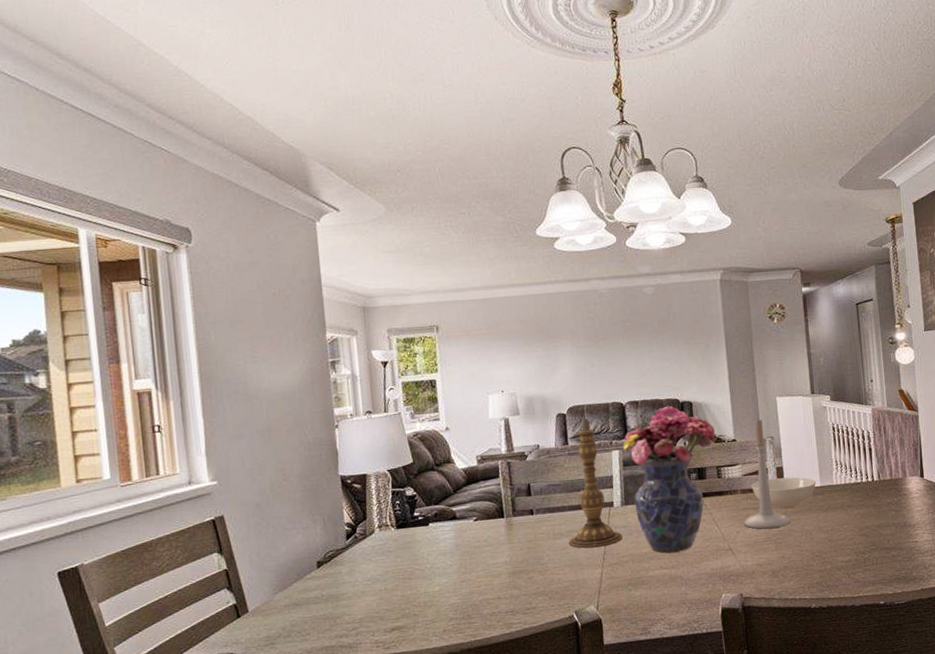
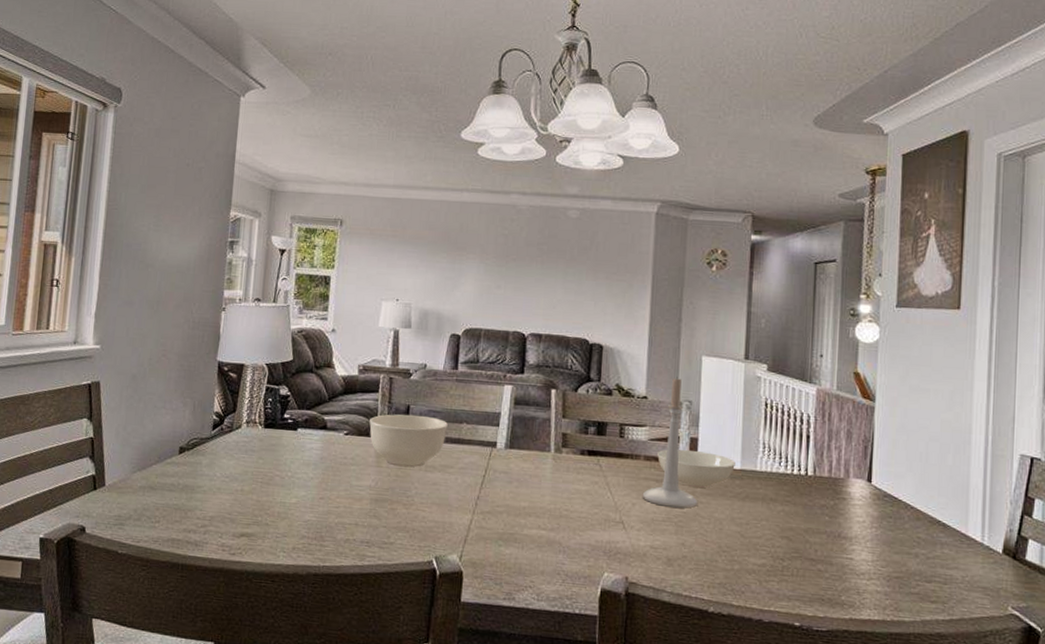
bowl: none [495,490,568,540] -> present [369,414,448,467]
candlestick: present [569,415,622,549] -> none [441,340,501,491]
flower arrangement: present [623,406,717,553] -> none [517,346,626,513]

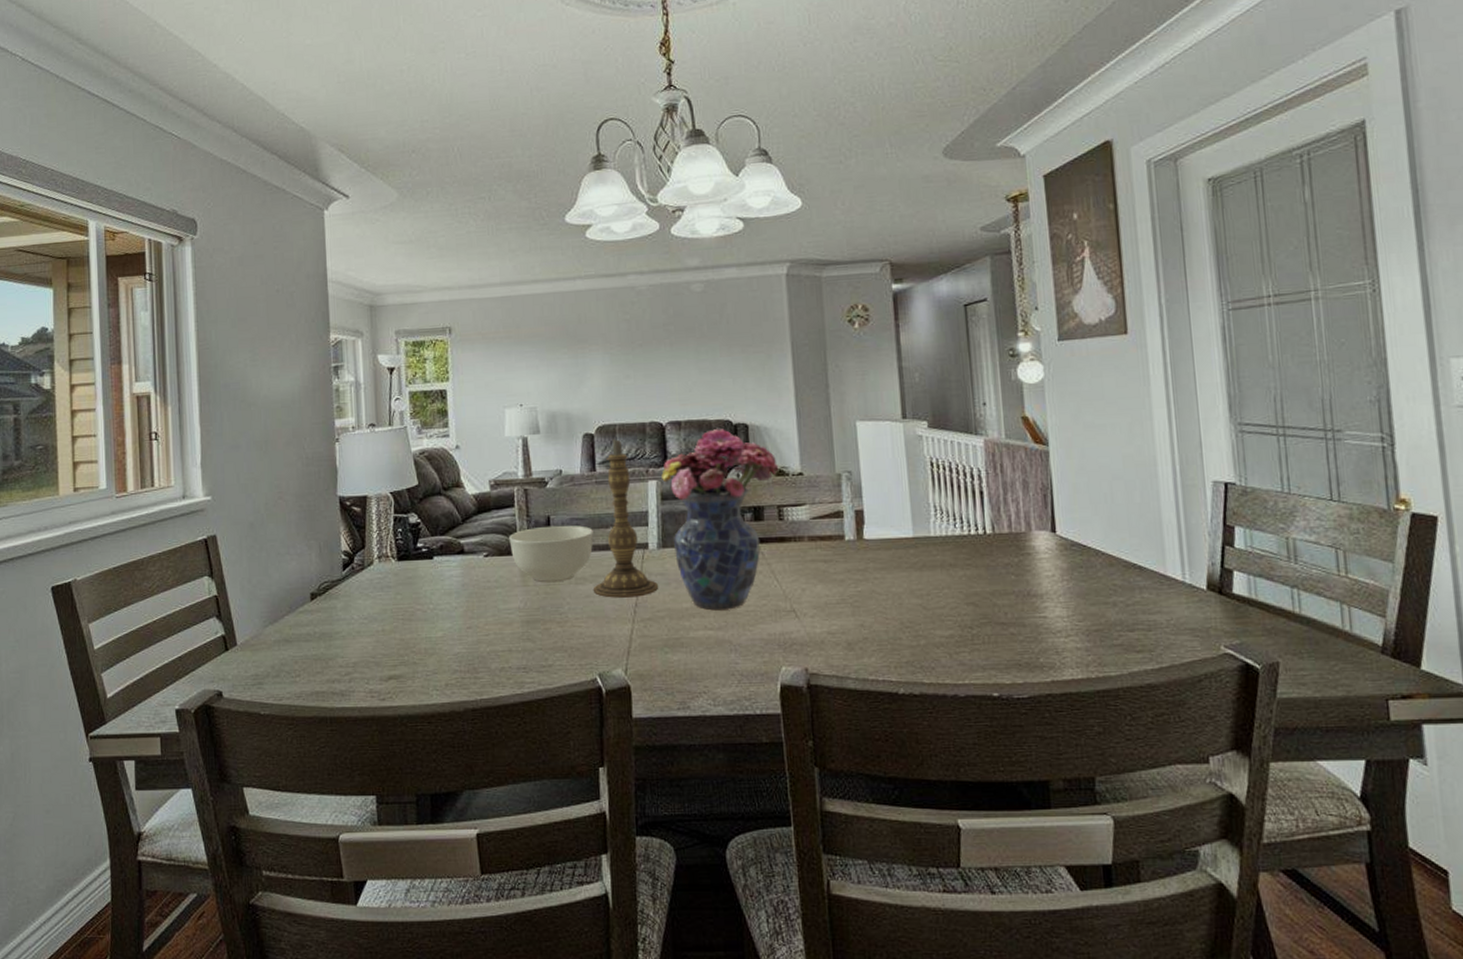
candlestick: none [441,340,501,491] -> present [594,436,658,598]
flower arrangement: none [517,346,626,513] -> present [661,429,779,611]
candlestick: present [642,377,697,508] -> none [811,447,872,588]
bowl: present [656,450,737,488] -> none [821,523,908,564]

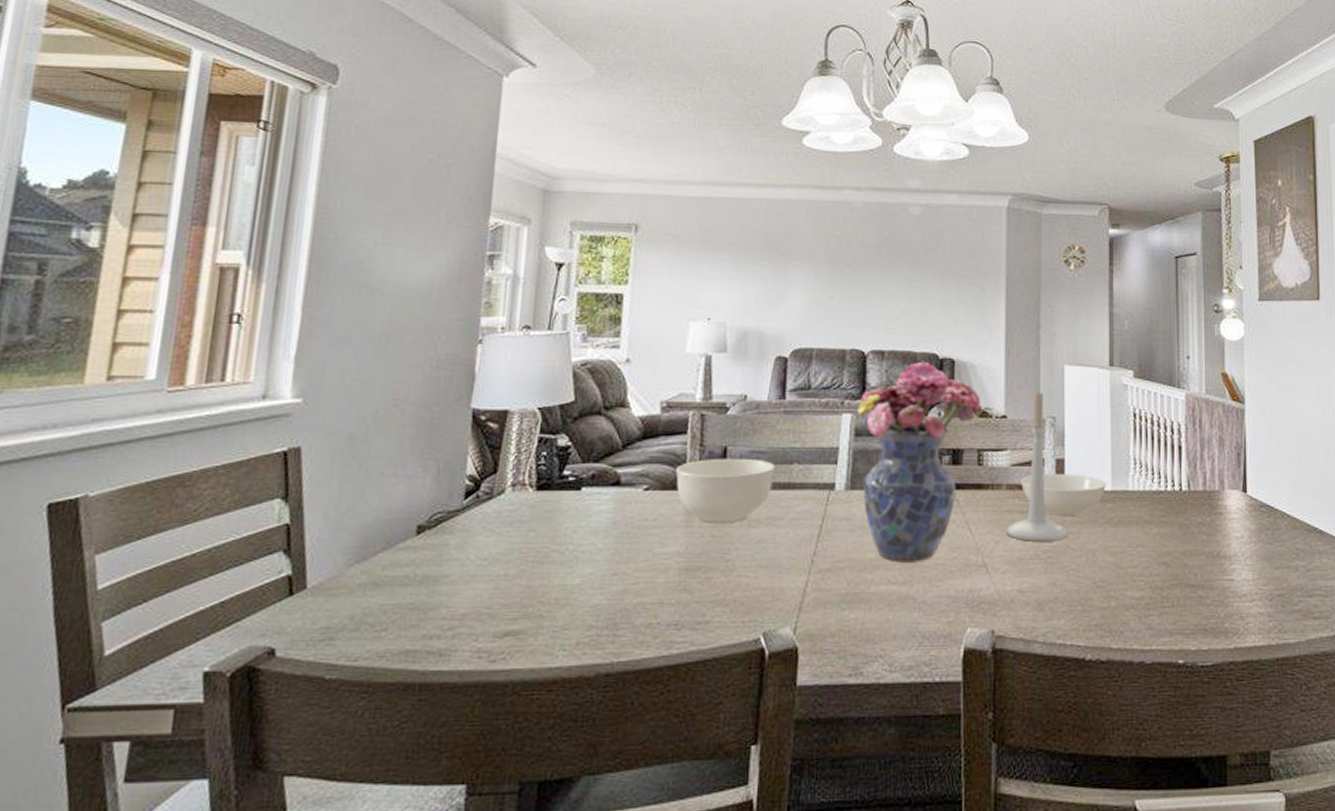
candlestick: present [594,436,658,598] -> none [768,362,841,545]
candlestick: none [811,447,872,588] -> present [1006,391,1067,541]
bowl: none [821,523,908,564] -> present [1020,474,1107,517]

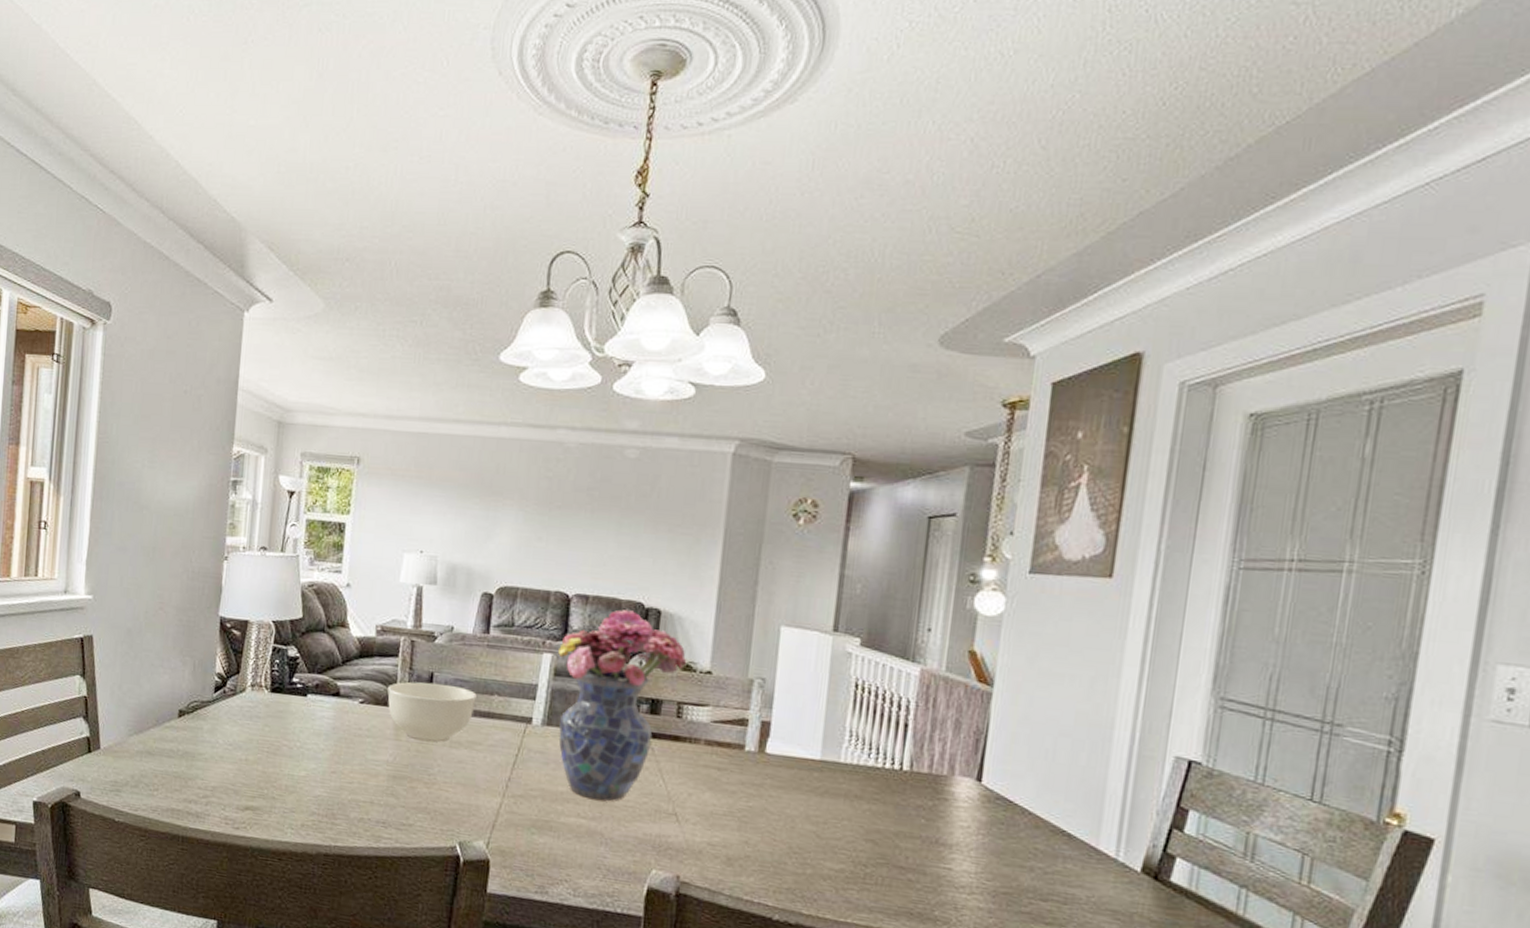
candlestick: present [1006,391,1067,541] -> none [700,650,766,802]
bowl: present [1020,474,1107,517] -> none [719,734,816,780]

